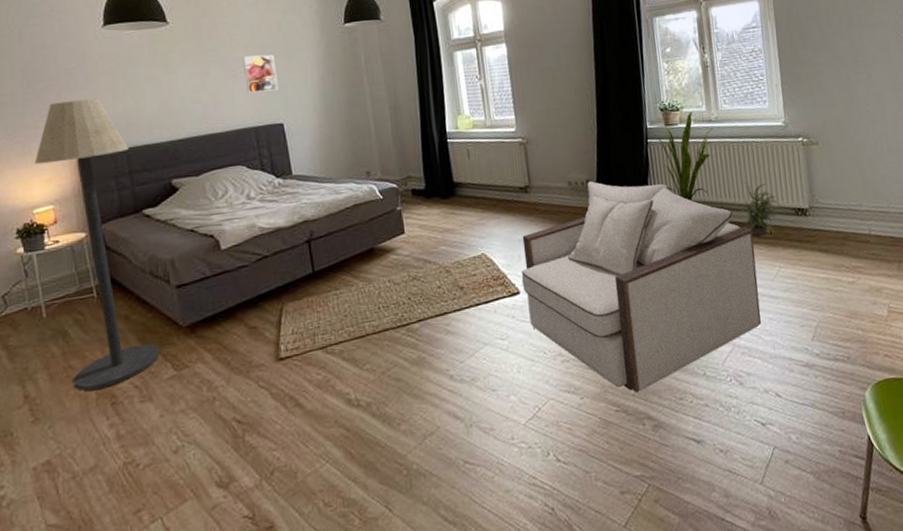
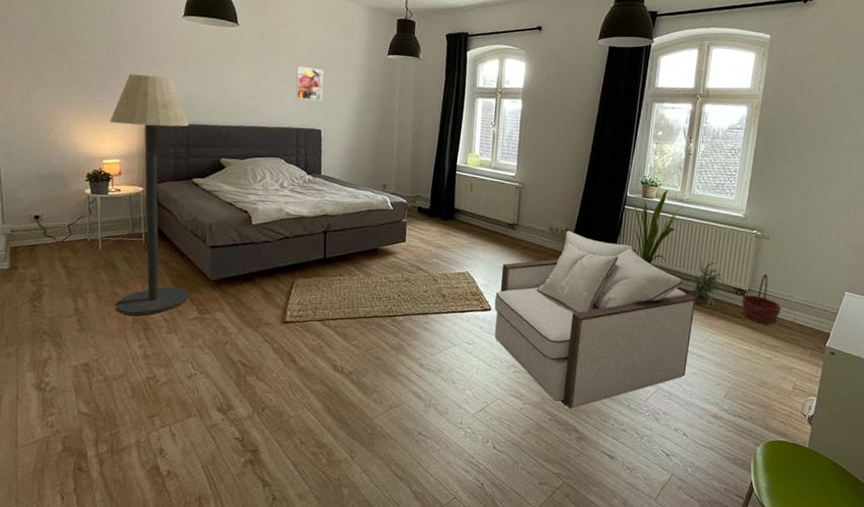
basket: none [803,184,853,244] -> present [741,273,782,325]

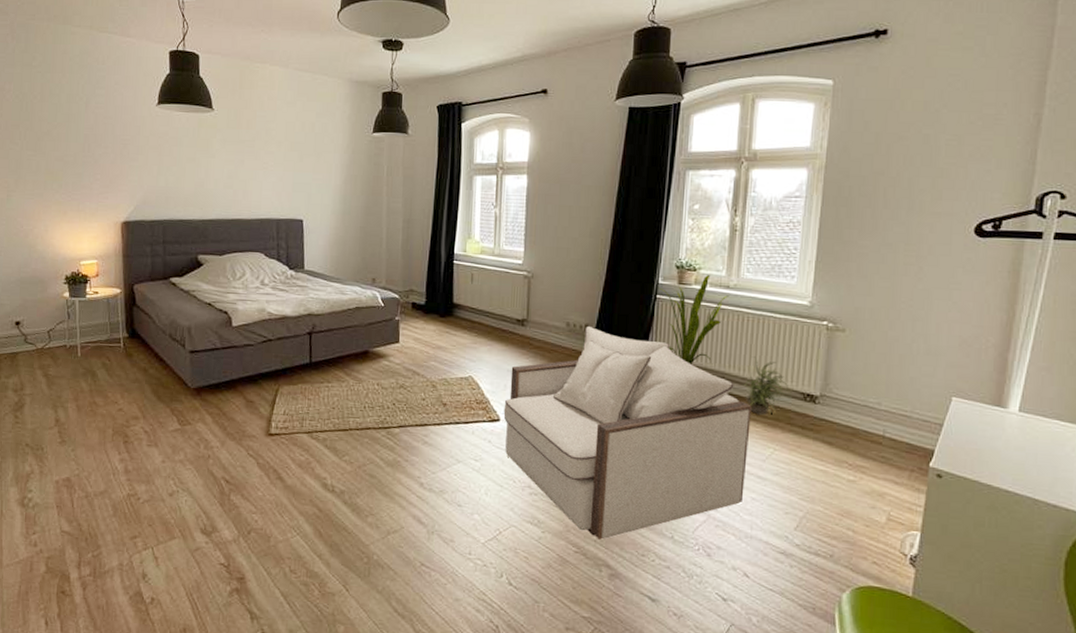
floor lamp: present [109,74,190,316] -> none [86,169,169,427]
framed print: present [295,66,324,101] -> none [274,151,304,188]
basket: present [741,273,782,325] -> none [811,375,866,439]

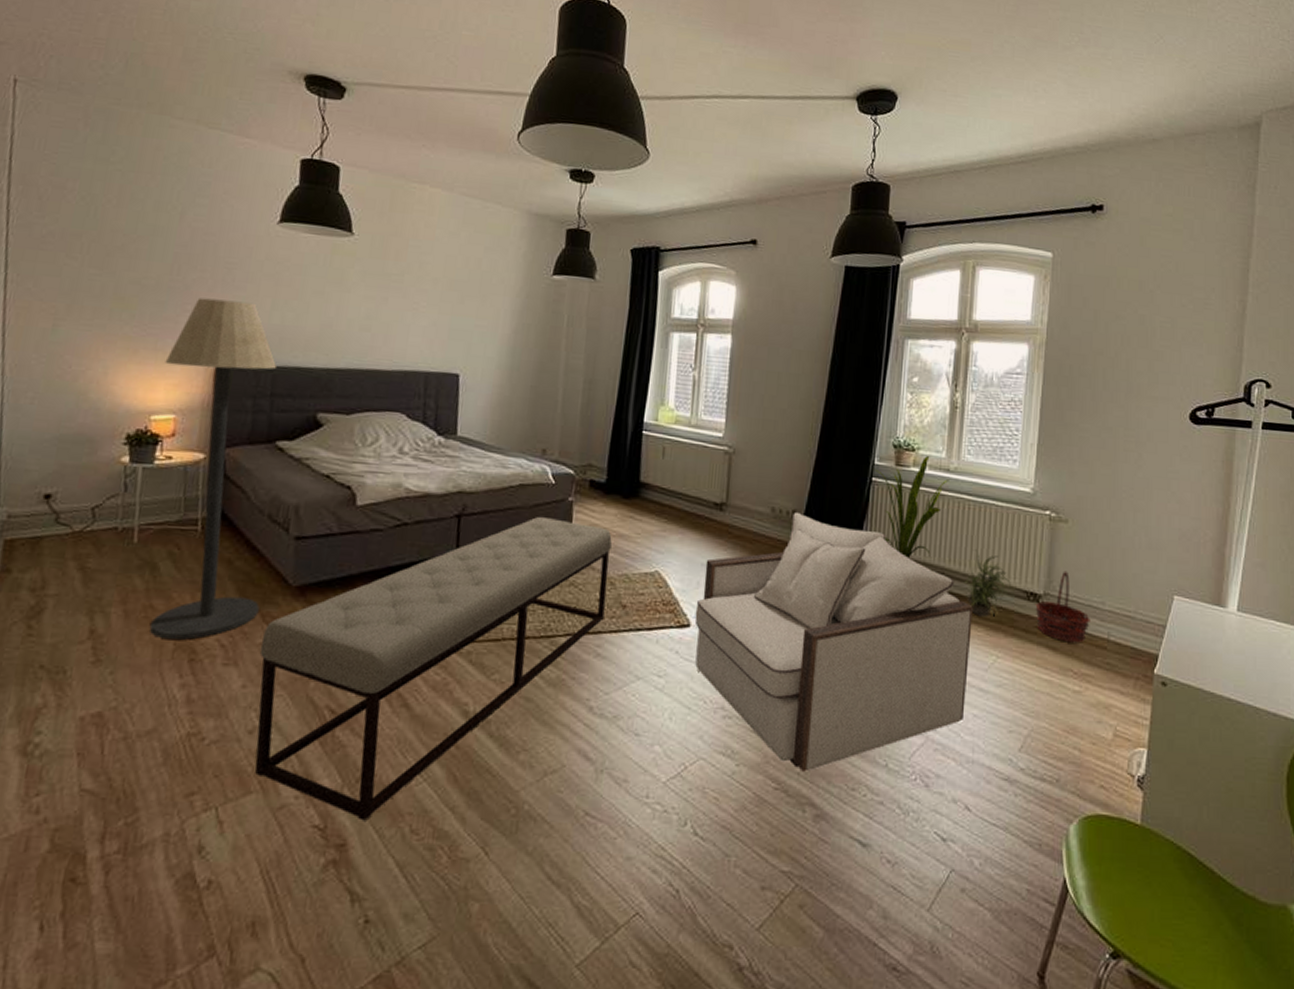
floor lamp: none [86,169,169,427] -> present [150,298,278,640]
bench: none [172,332,432,562] -> present [255,516,612,821]
basket: none [811,375,866,439] -> present [1035,571,1090,643]

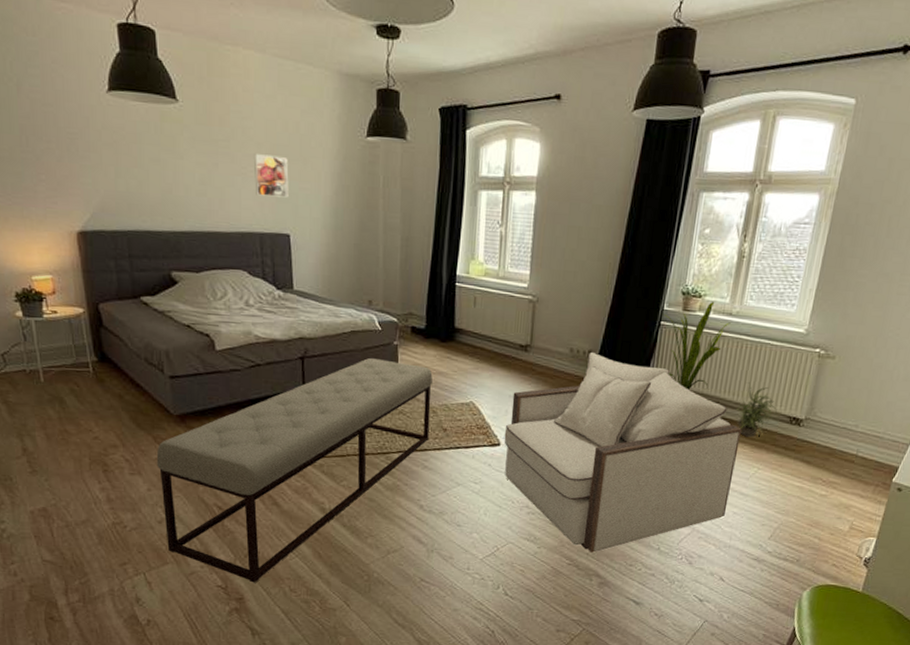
floor lamp: present [150,298,278,640] -> none [33,168,150,456]
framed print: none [426,289,466,335] -> present [254,154,289,198]
basket: present [1035,571,1090,643] -> none [795,399,844,458]

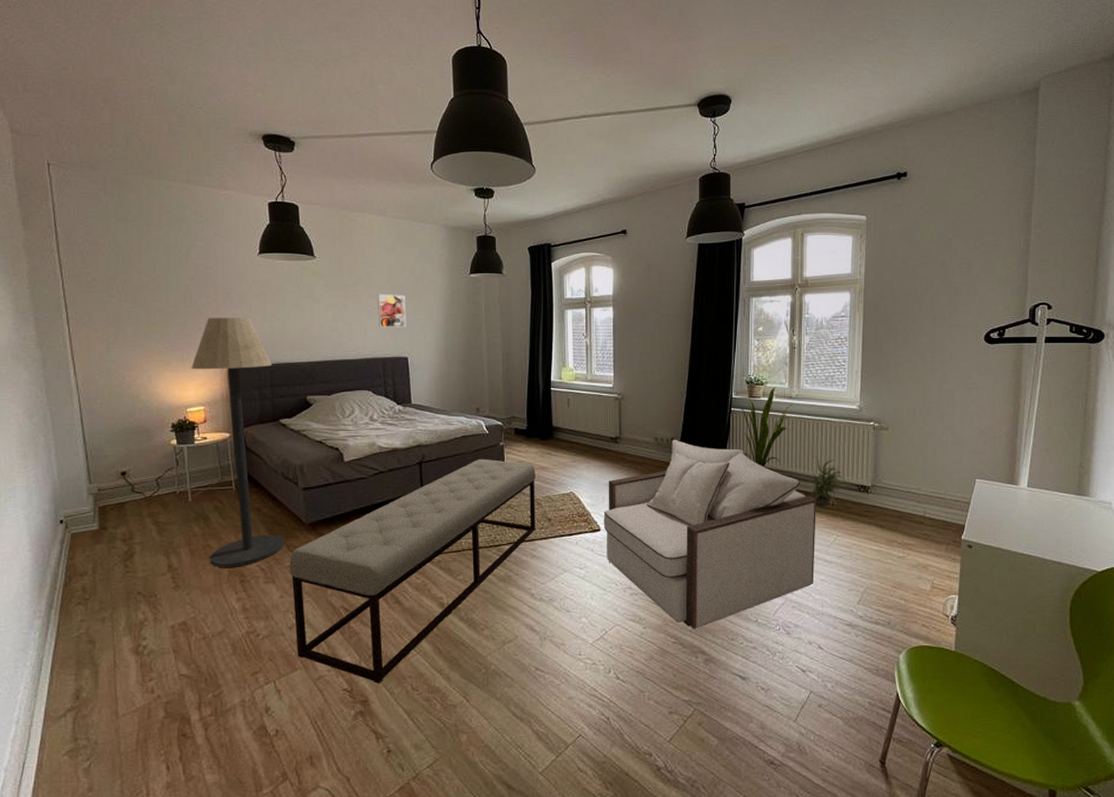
floor lamp: none [33,168,150,456] -> present [191,317,284,568]

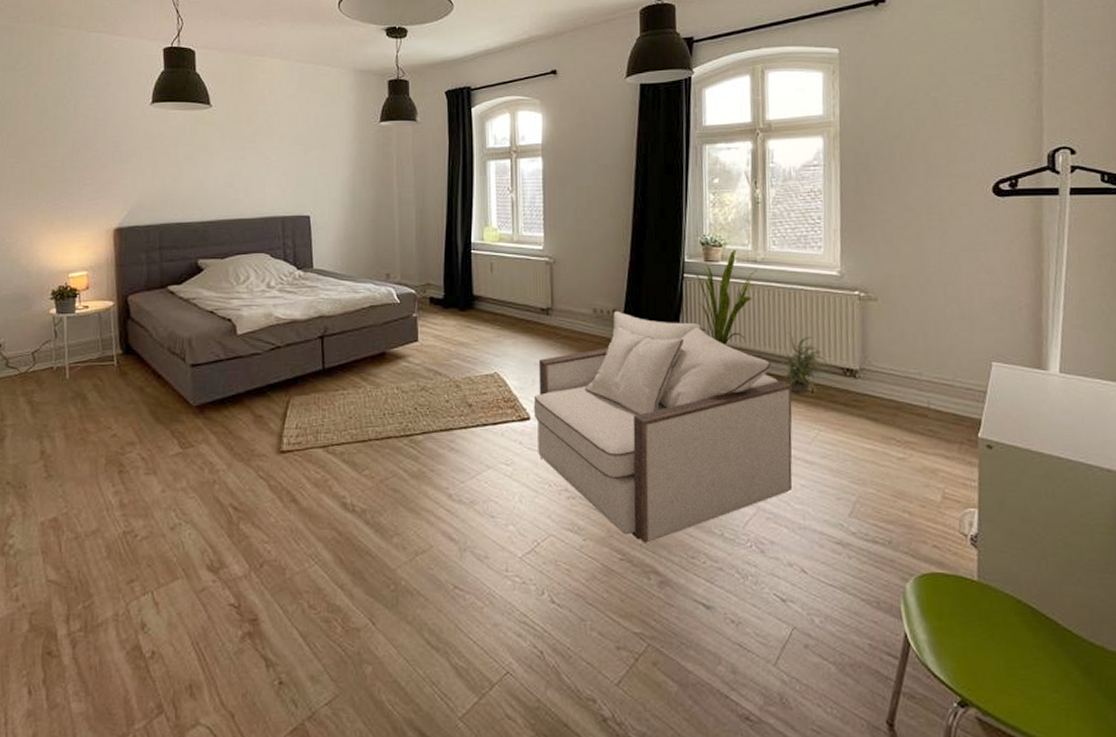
floor lamp: present [191,317,284,568] -> none [75,173,169,456]
bench: present [289,458,536,684] -> none [172,332,454,599]
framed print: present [378,294,406,327] -> none [278,145,309,182]

